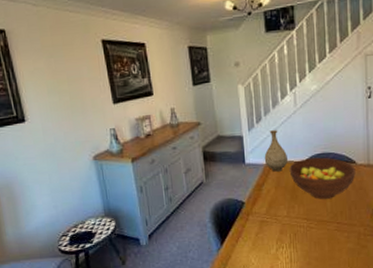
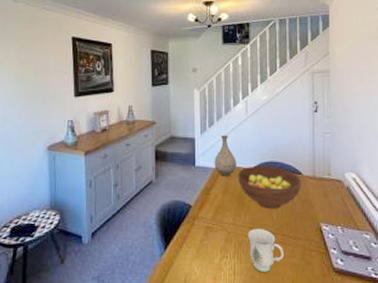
mug: none [302,218,340,259] -> present [247,228,285,273]

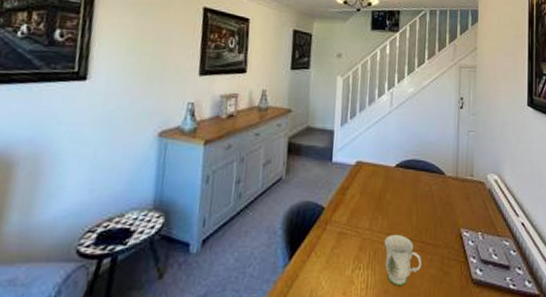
vase: present [214,135,236,177] -> none [353,128,377,175]
fruit bowl: present [237,166,302,209] -> none [377,163,444,212]

